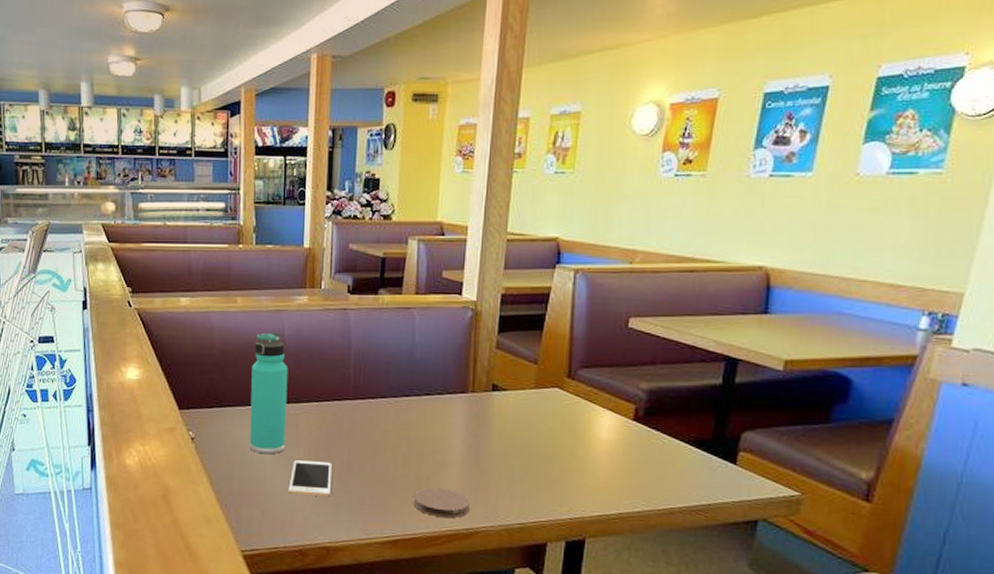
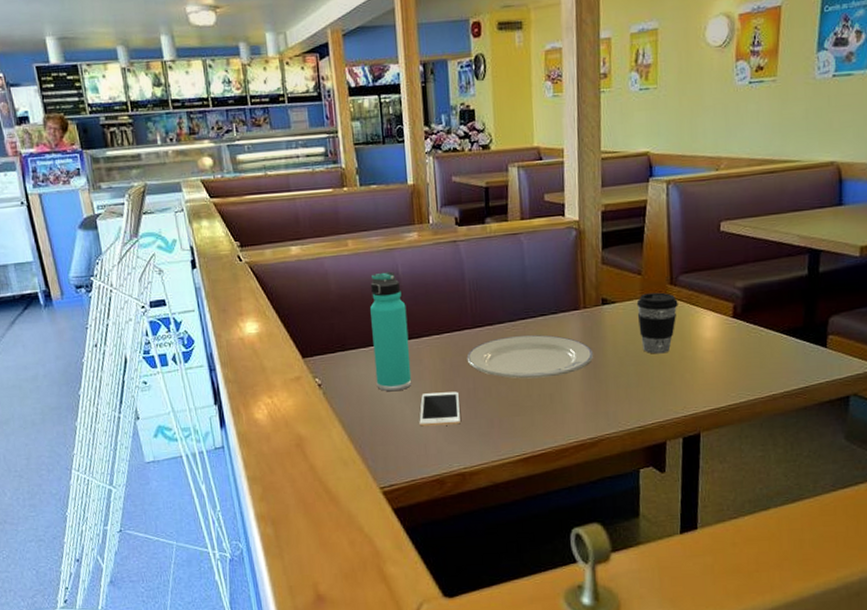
plate: none [344,412,478,460] -> present [466,335,594,379]
coaster: present [413,487,470,519] -> none [539,402,593,431]
coffee cup: none [529,384,575,450] -> present [636,292,678,354]

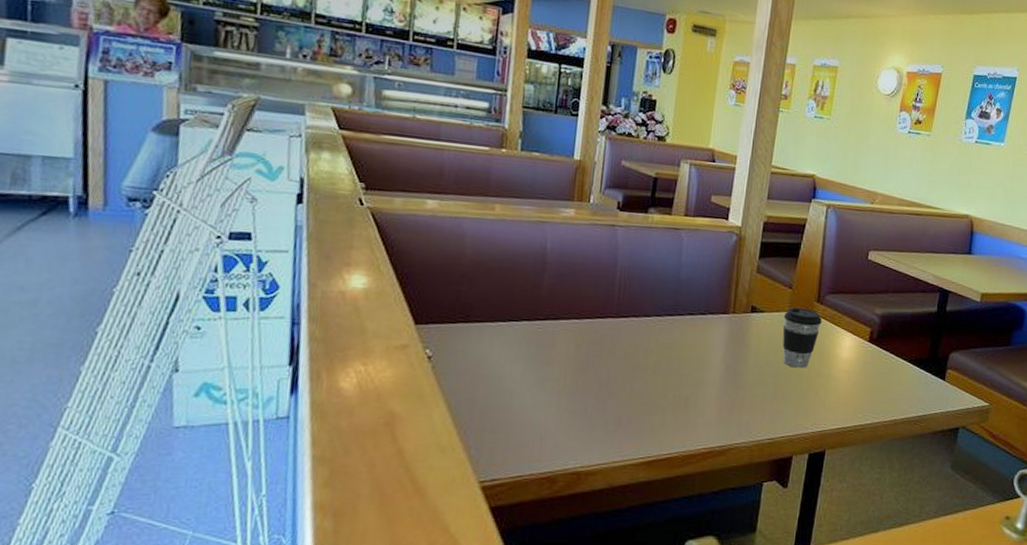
thermos bottle: present [370,271,412,392] -> none [497,244,548,375]
cell phone: present [419,391,460,427] -> none [539,380,589,418]
plate: present [466,335,594,379] -> none [604,331,736,379]

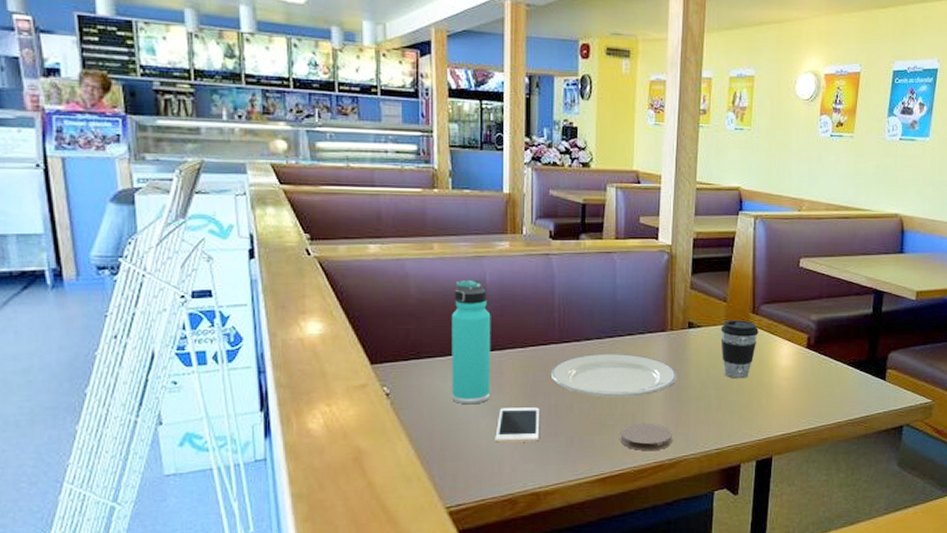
thermos bottle: none [497,244,548,375] -> present [452,279,491,405]
cell phone: none [539,380,589,418] -> present [495,407,539,443]
plate: none [604,331,736,379] -> present [550,353,678,397]
coaster: none [670,405,725,437] -> present [620,422,672,451]

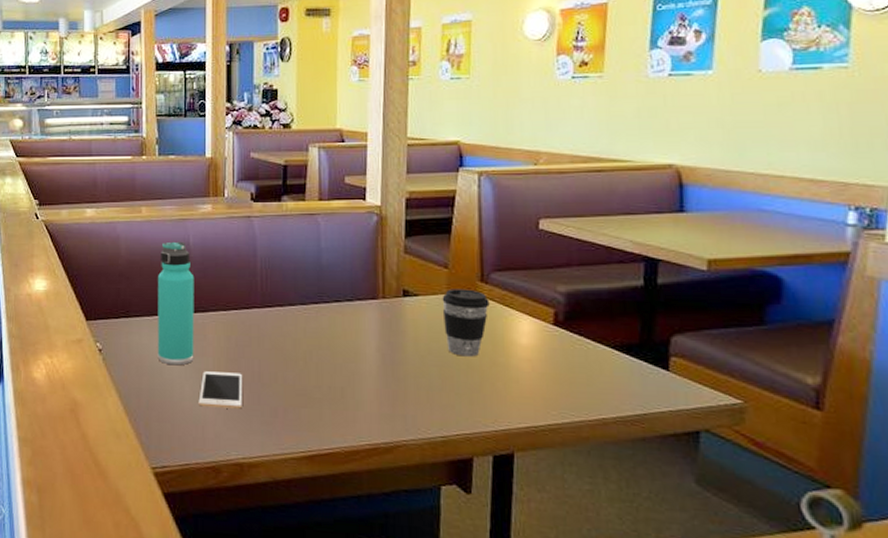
plate: present [550,353,678,397] -> none [253,320,392,369]
coaster: present [620,422,672,451] -> none [328,398,388,432]

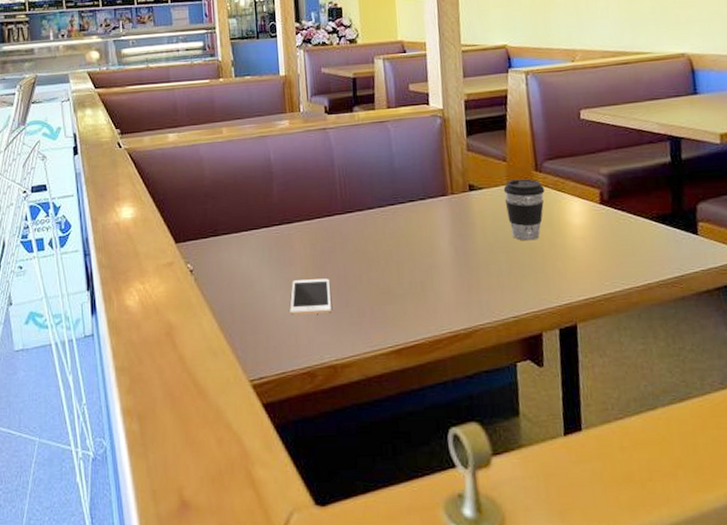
thermos bottle: present [157,241,194,366] -> none [243,158,283,278]

